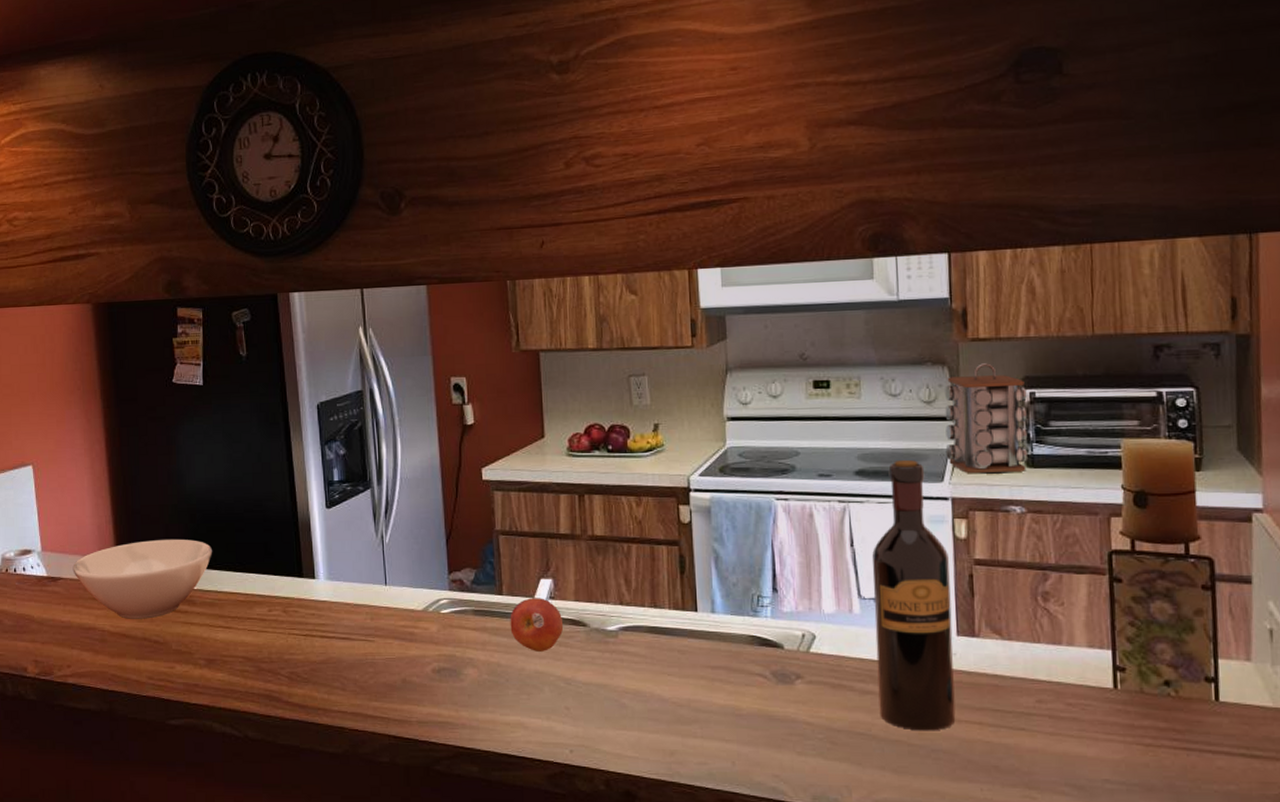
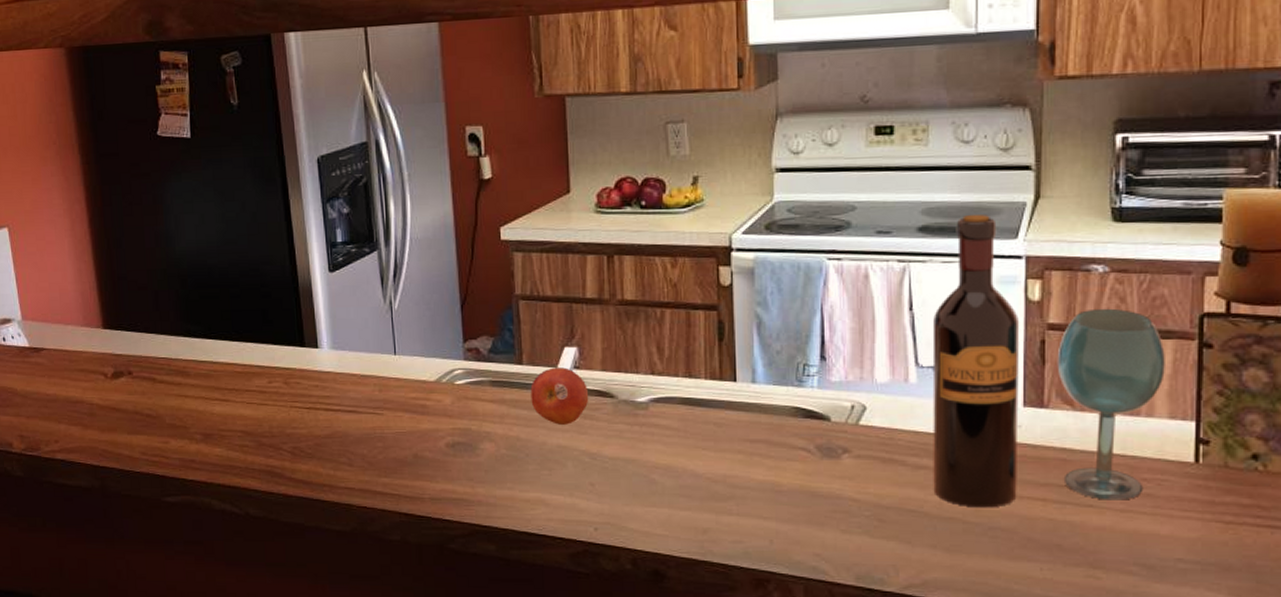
bowl: present [72,539,213,619] -> none [56,306,207,392]
spice rack: present [945,363,1028,474] -> none [1022,104,1119,229]
wine glass: none [984,545,1082,724] -> present [1057,308,1165,500]

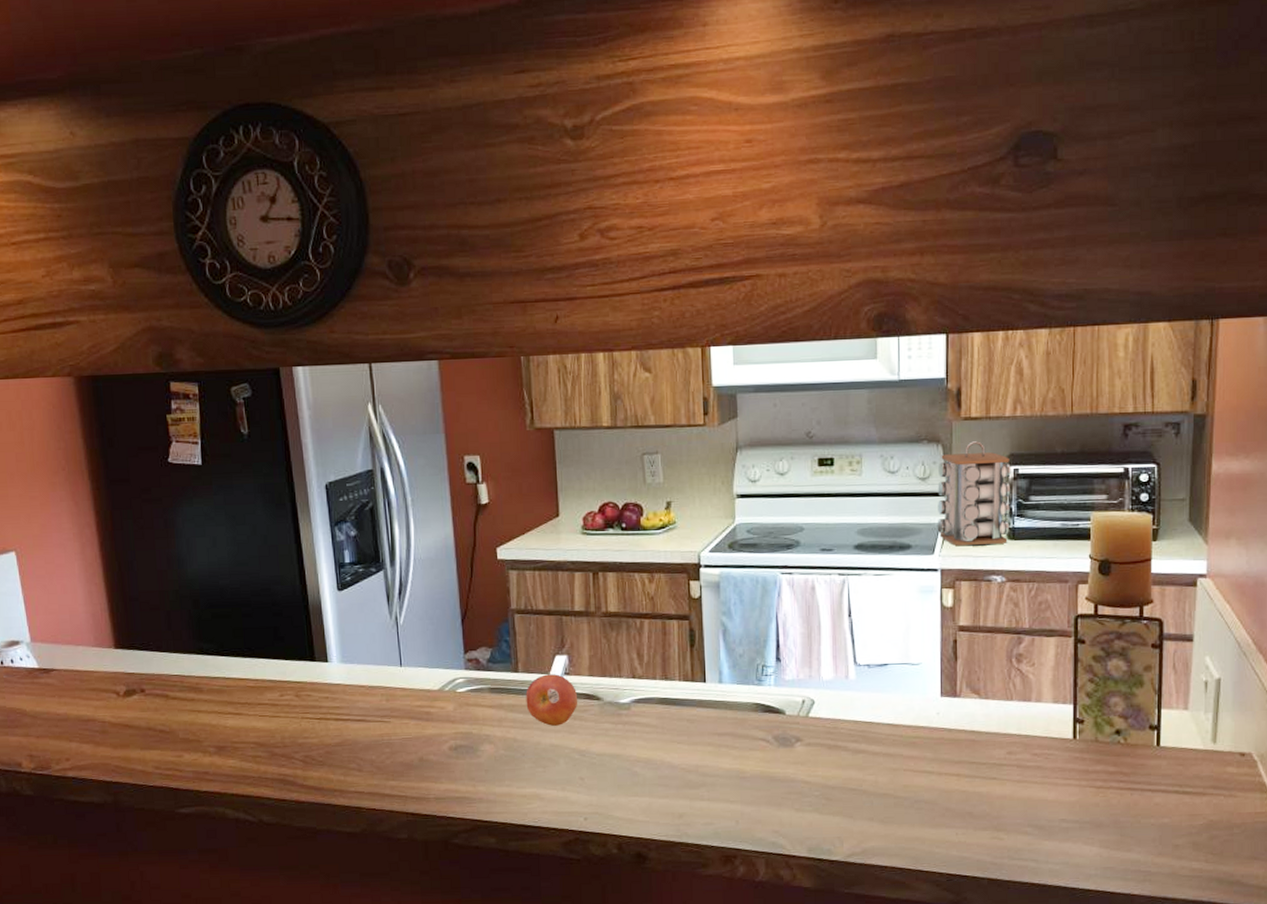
wine bottle: present [932,214,1019,508] -> none [867,533,937,784]
spice rack: none [1022,104,1119,229] -> present [937,441,1011,546]
wine glass: present [1057,308,1165,500] -> none [966,612,1049,773]

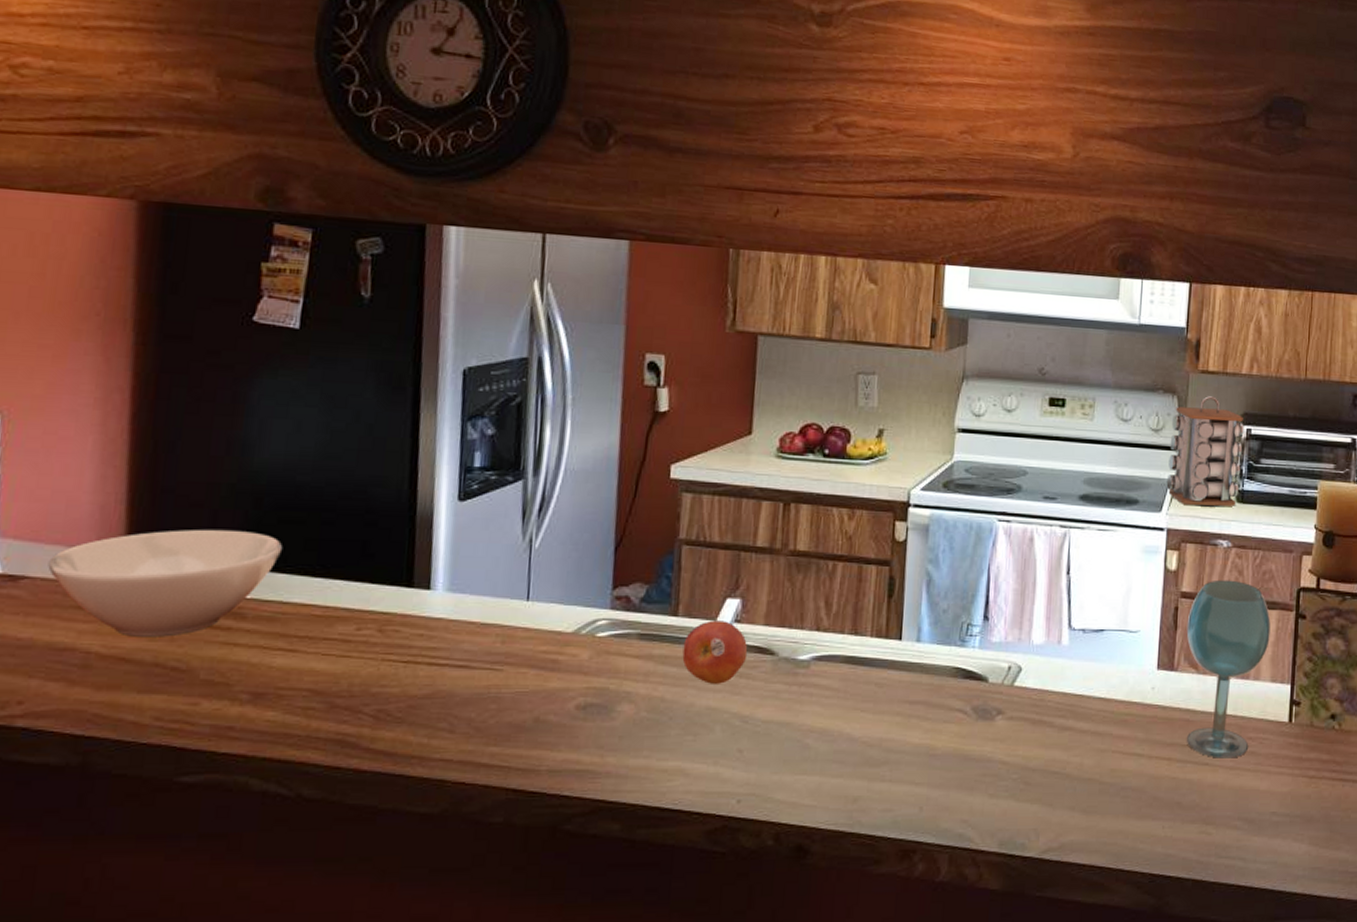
bowl: none [66,625,219,709] -> present [48,529,283,637]
wine glass: none [966,612,1049,773] -> present [1186,579,1271,758]

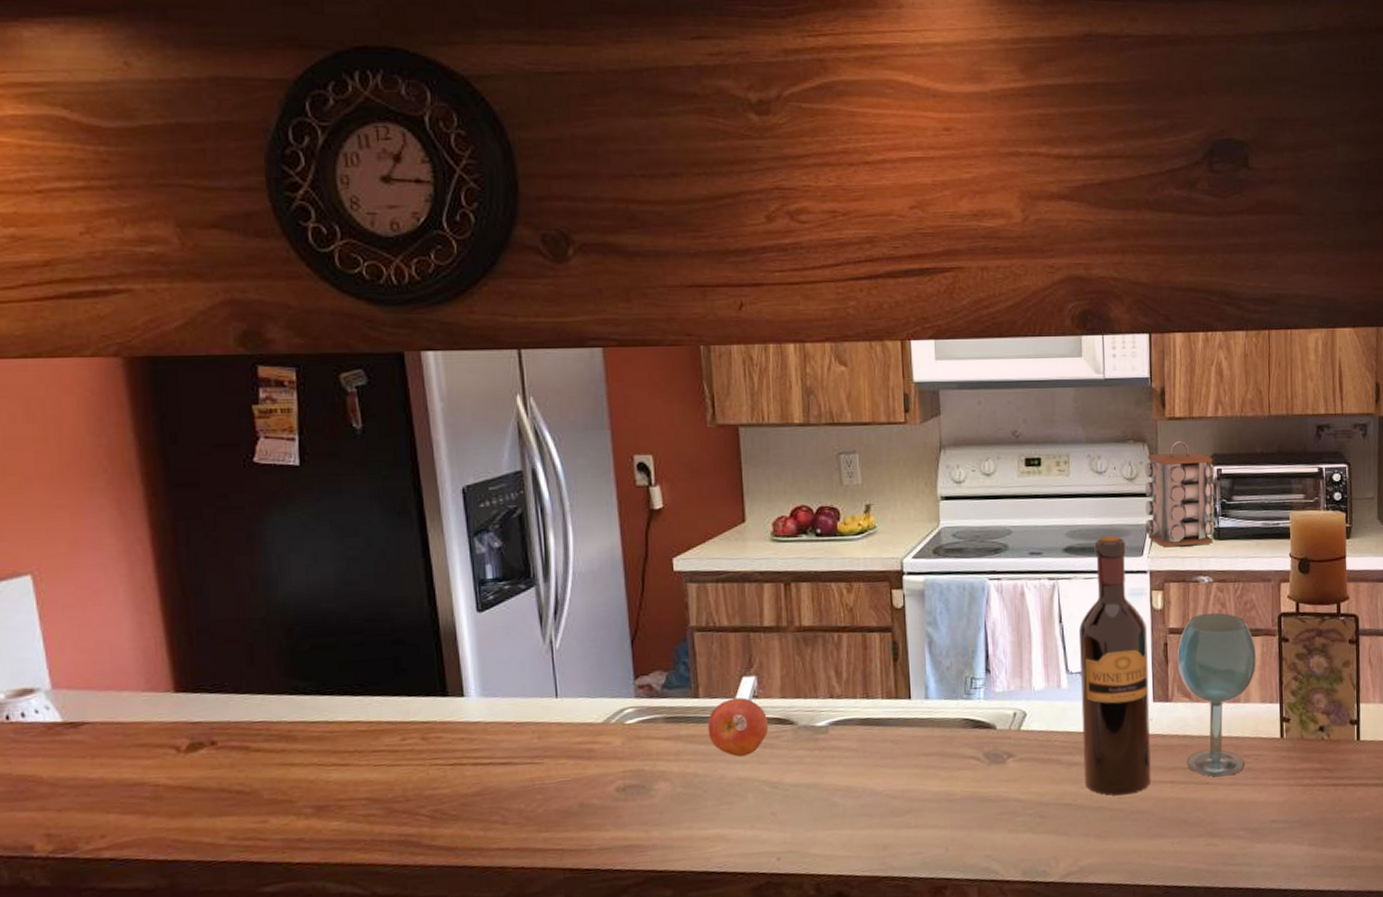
bowl: present [48,529,283,637] -> none [104,660,321,767]
wine bottle: none [1076,486,1158,768] -> present [1079,535,1151,796]

